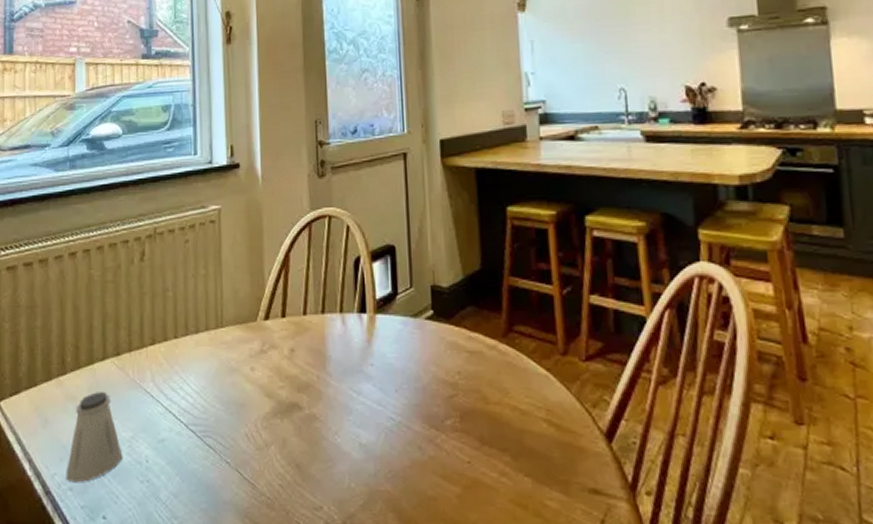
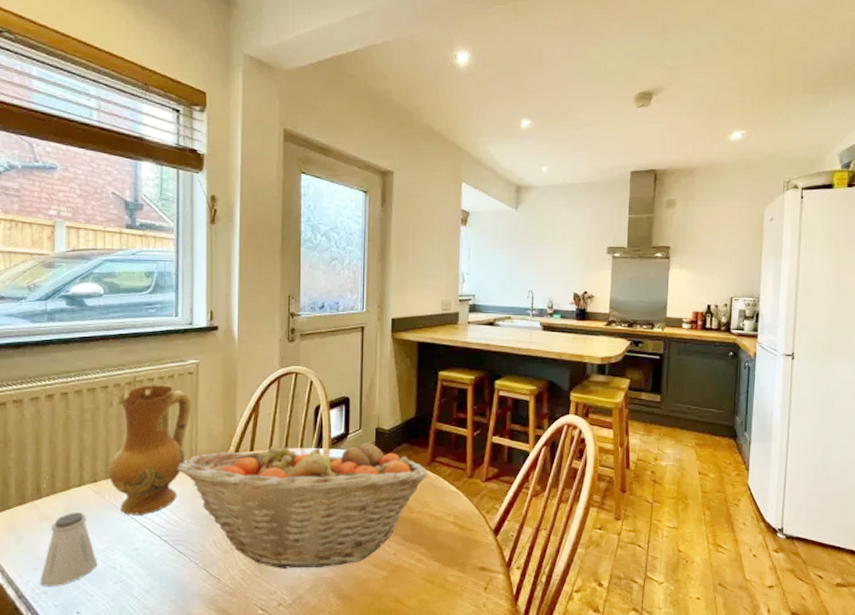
ceramic jug: none [131,237,215,397] -> present [108,385,191,515]
fruit basket: none [202,297,505,476] -> present [177,436,428,569]

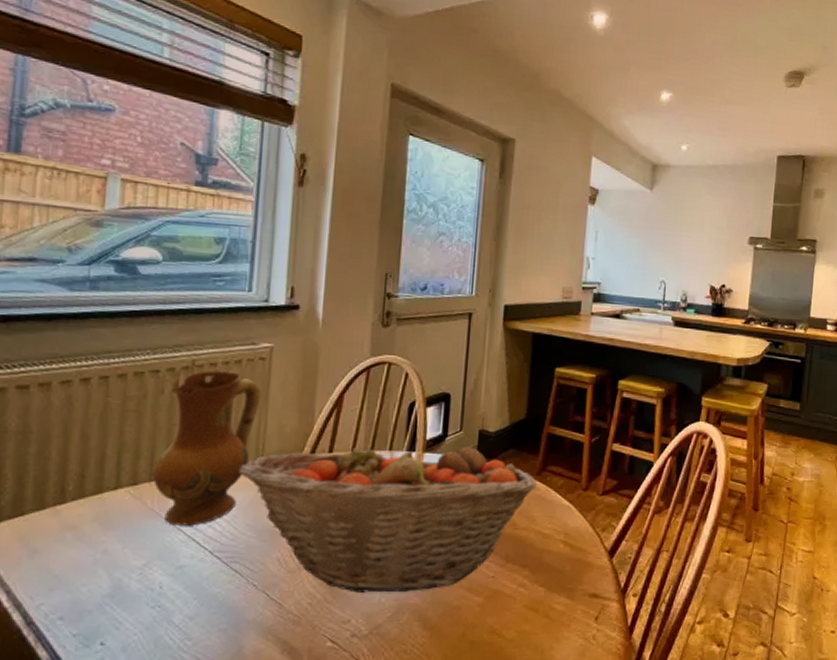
saltshaker: present [40,513,97,587] -> none [55,521,130,612]

